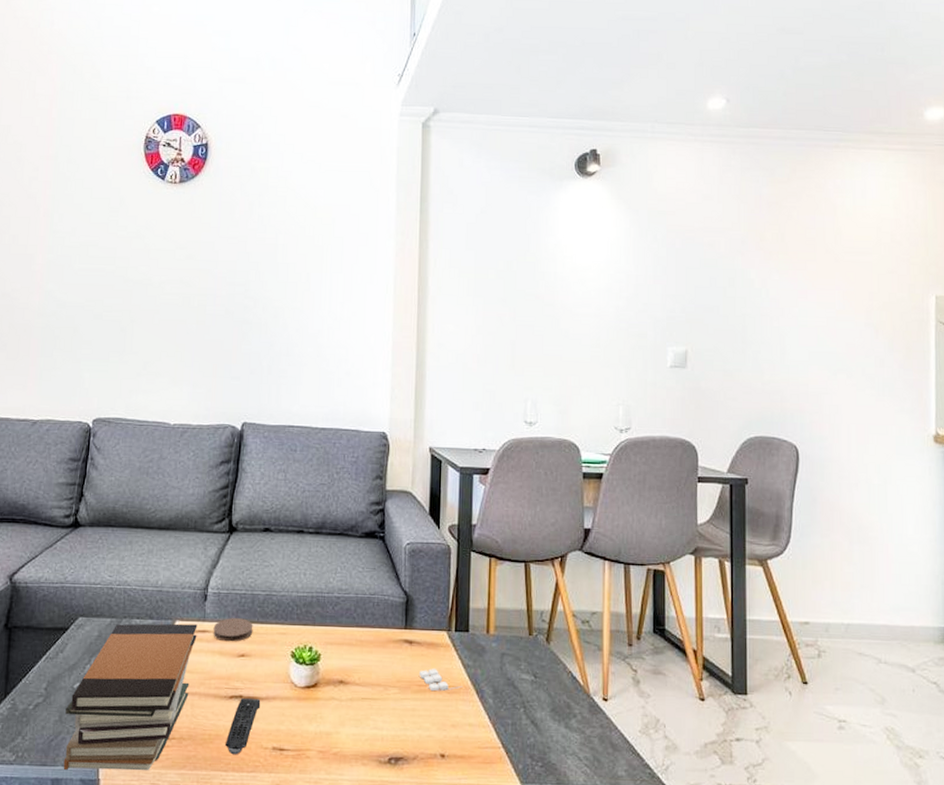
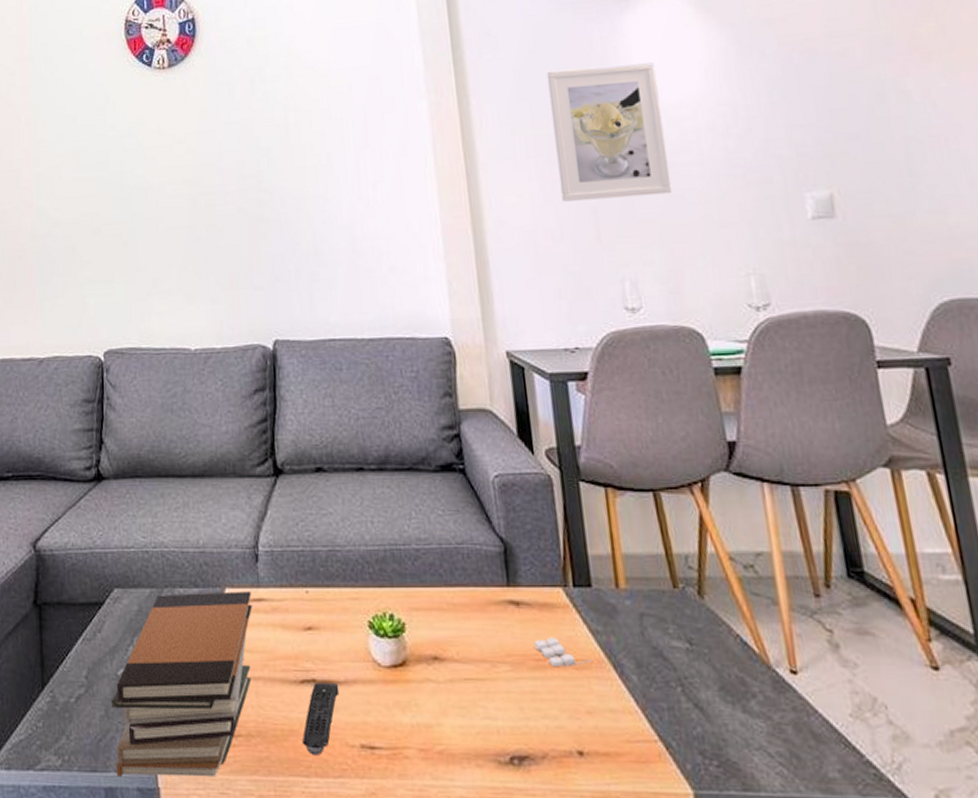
coaster: present [213,618,253,642] -> none [270,582,319,612]
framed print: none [489,229,574,337] -> present [546,62,672,202]

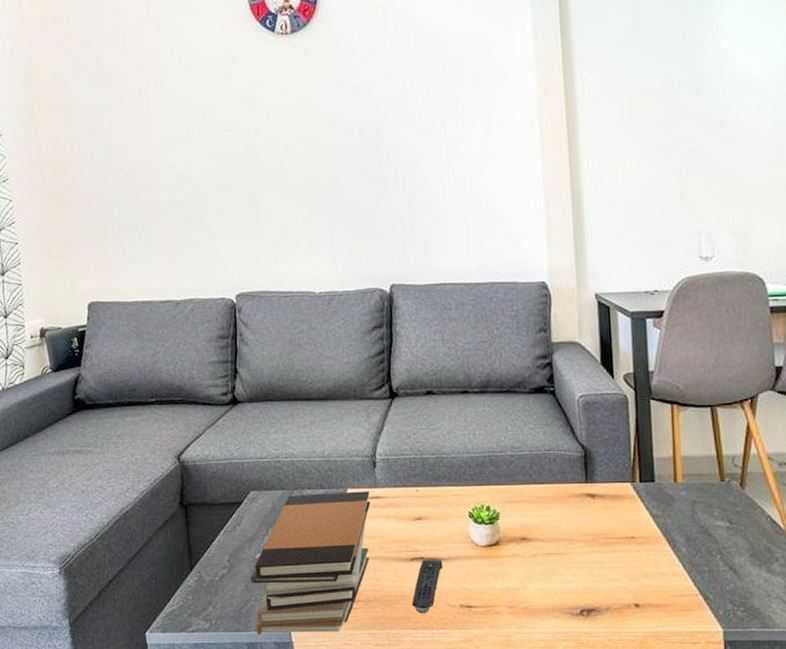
candle: present [533,637,595,668] -> none [604,521,653,543]
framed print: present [546,62,672,202] -> none [645,38,749,164]

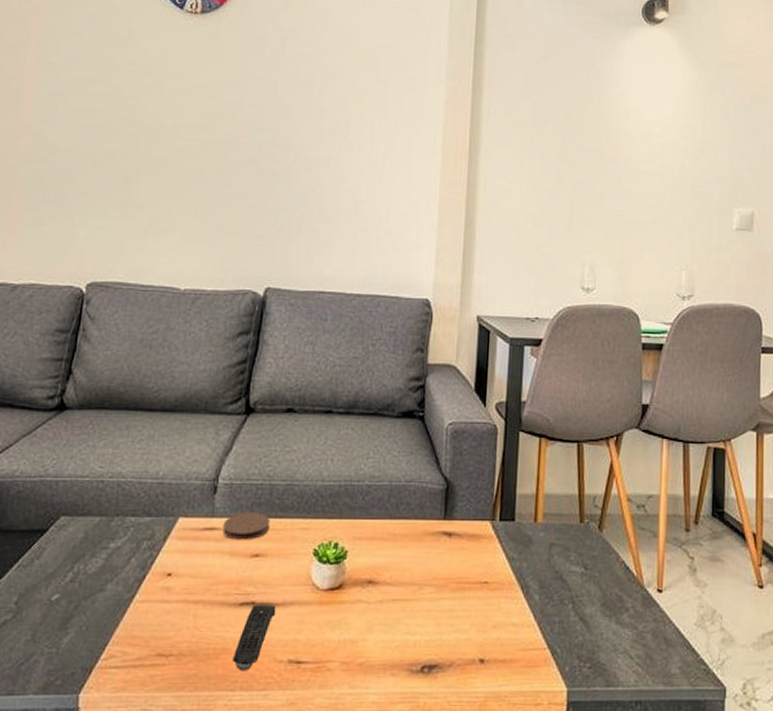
book stack: present [251,491,371,635] -> none [34,521,205,700]
coaster: none [386,482,427,506] -> present [222,512,271,540]

